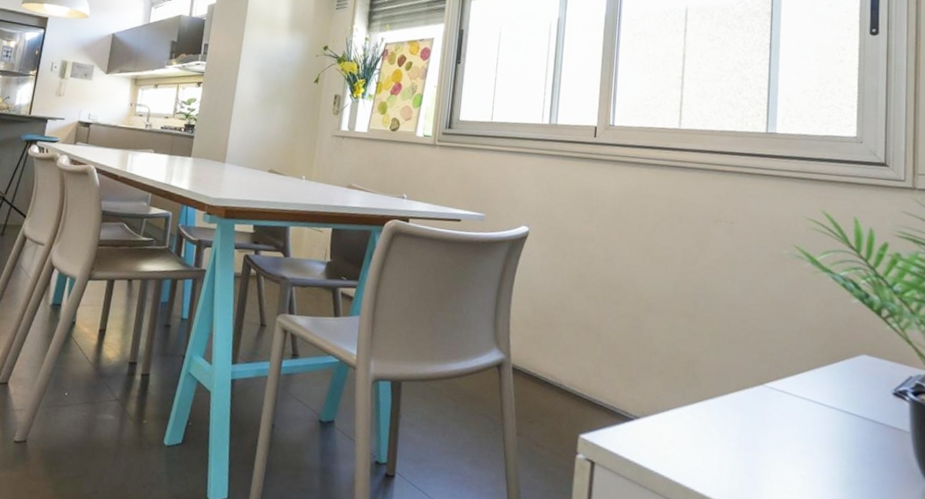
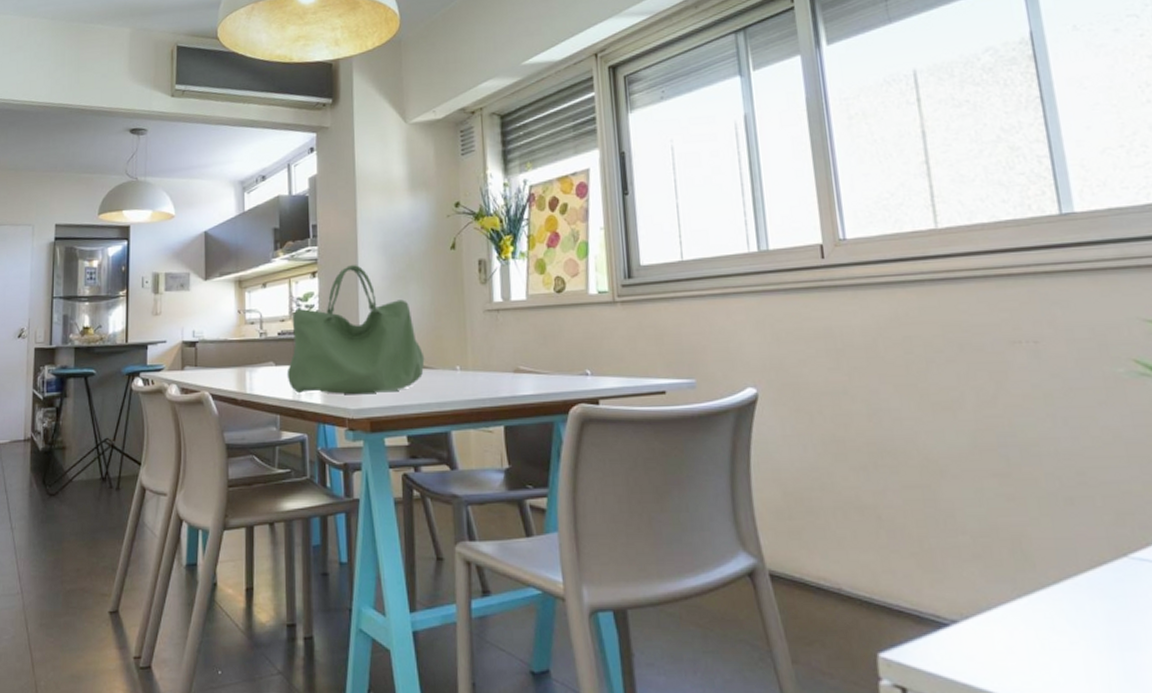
handbag: none [162,82,279,188] -> present [286,265,425,394]

